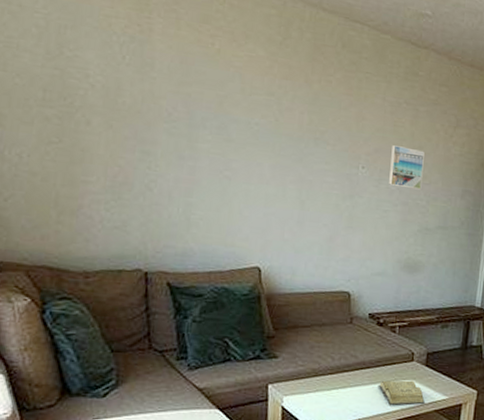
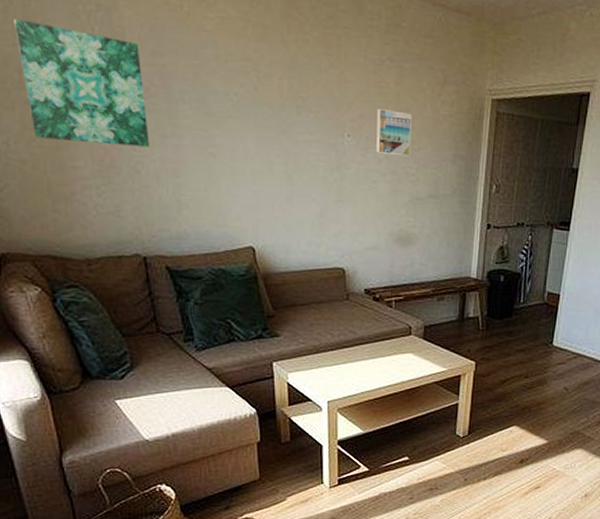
wall art: none [46,44,167,167] -> present [14,19,150,147]
diary: present [378,380,425,406] -> none [378,354,424,379]

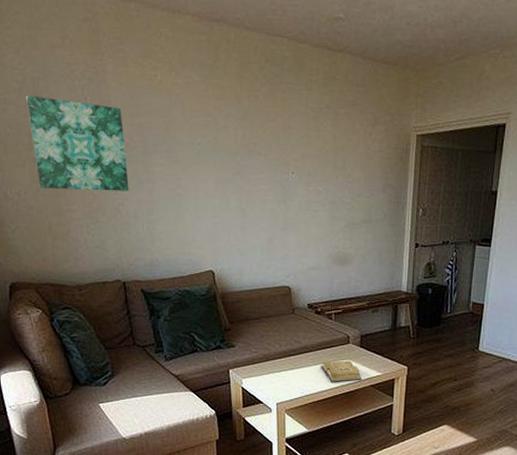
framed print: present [376,109,412,157] -> none [317,149,347,188]
diary: none [378,354,424,379] -> present [320,360,362,383]

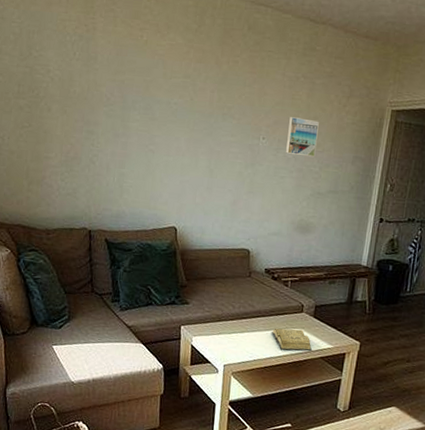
wall art: present [26,95,129,191] -> none [20,47,107,144]
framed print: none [317,149,347,188] -> present [286,117,319,157]

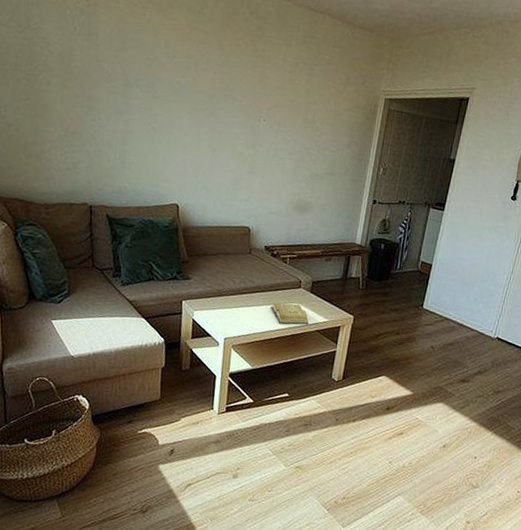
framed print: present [286,117,319,157] -> none [286,101,317,141]

